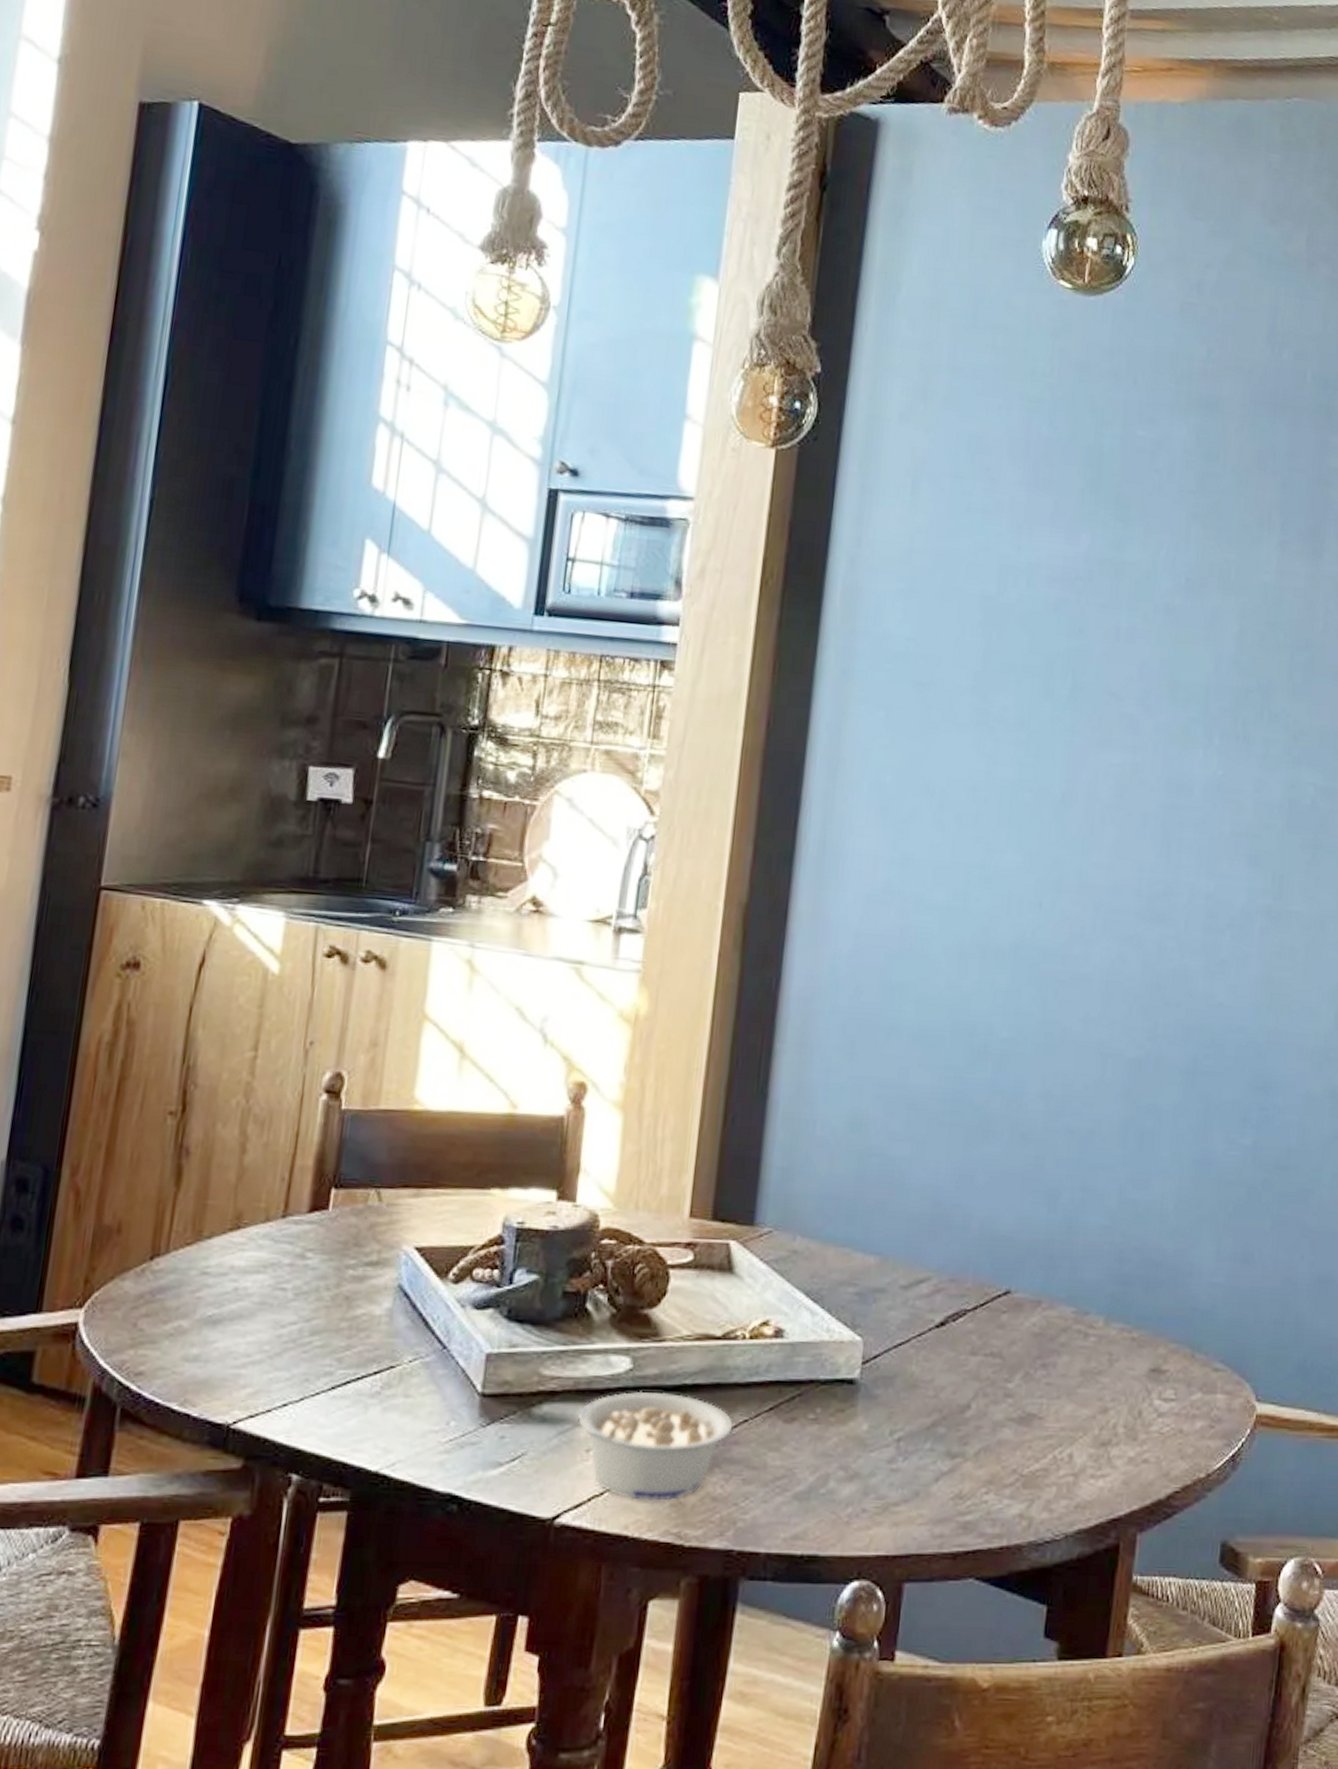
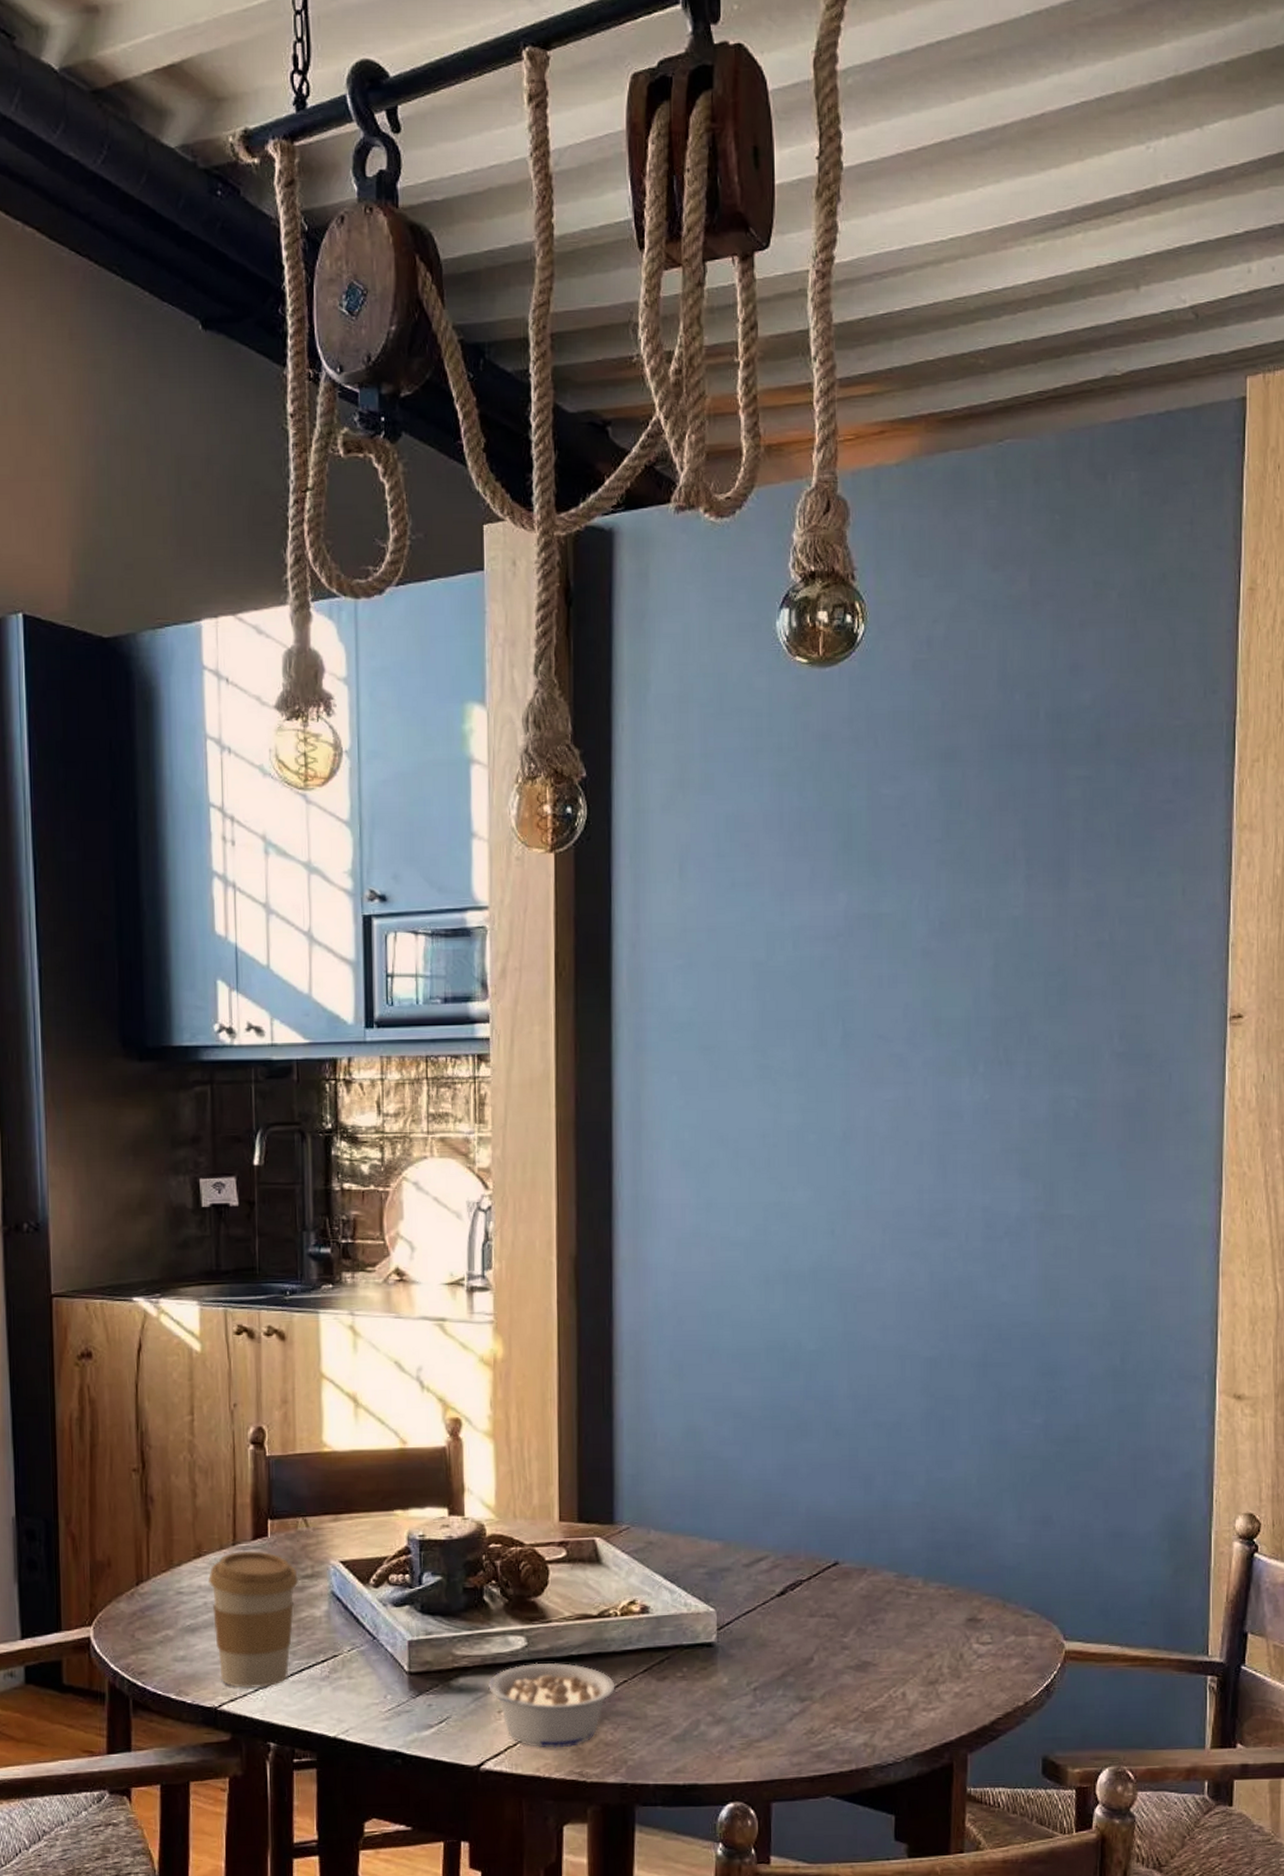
coffee cup: none [240,1225,359,1402] -> present [209,1550,298,1688]

